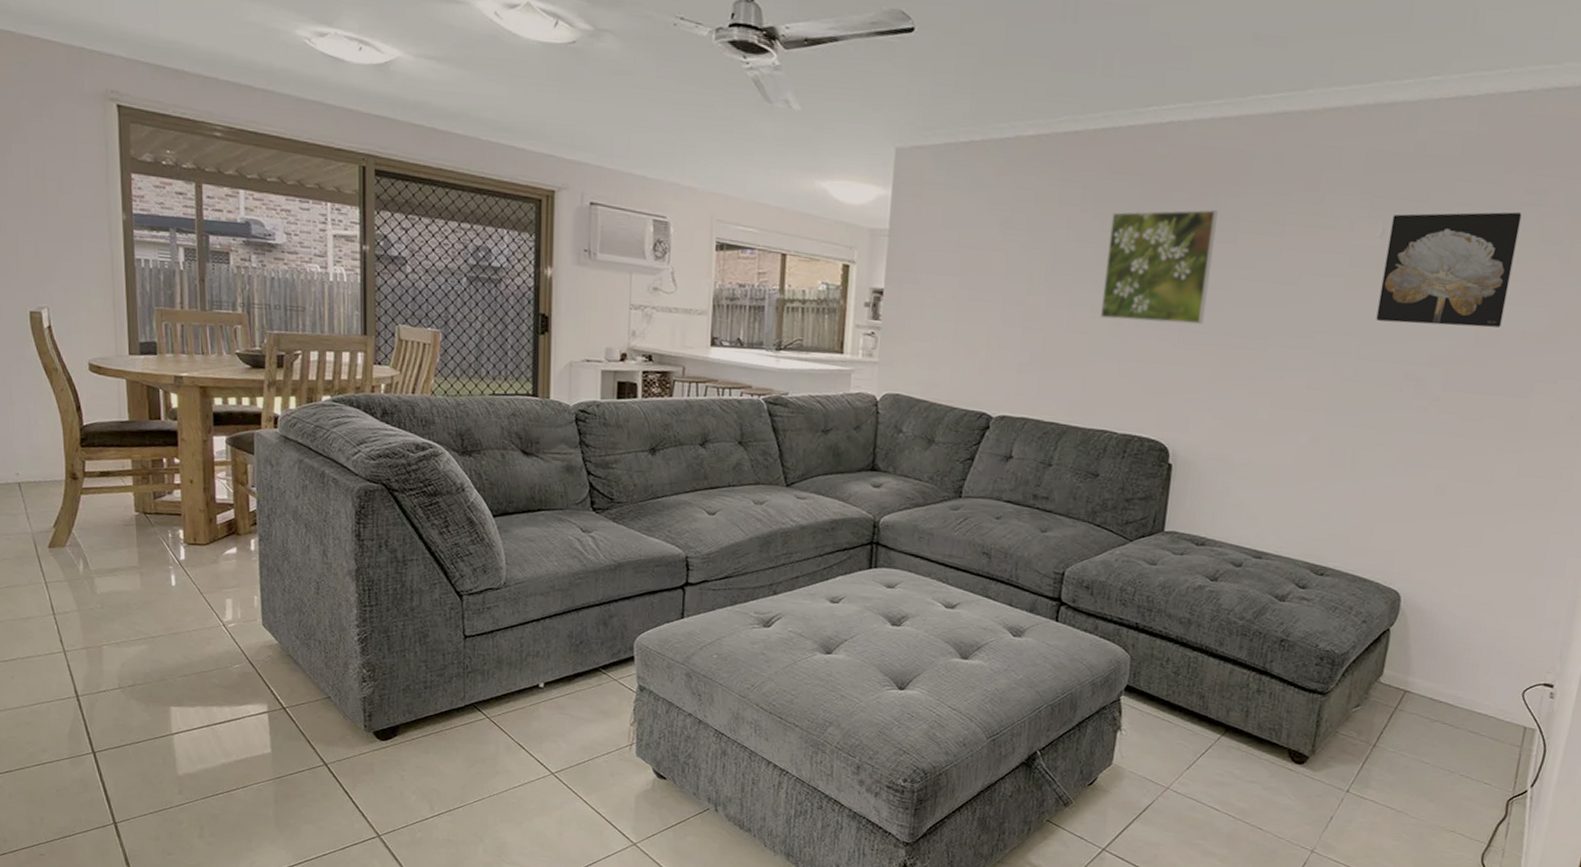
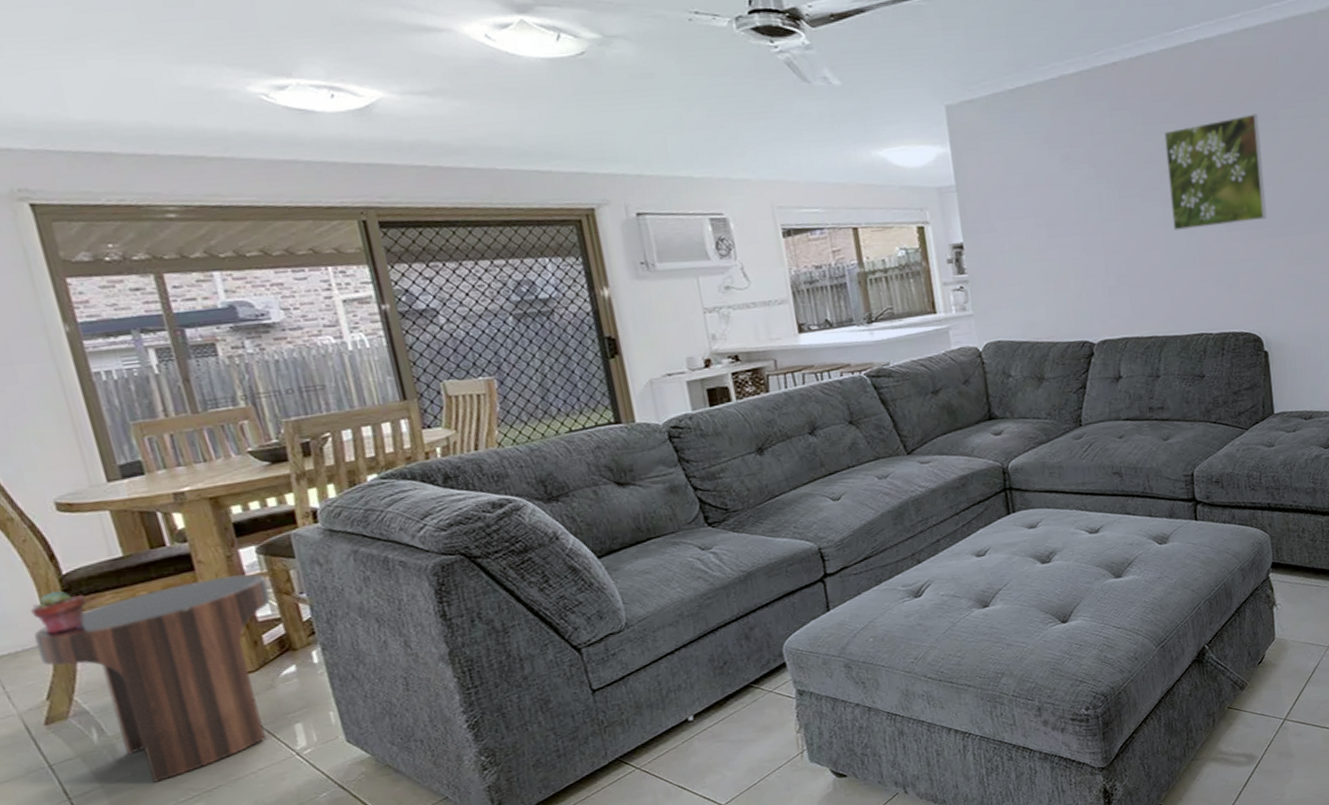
side table: none [54,455,229,619] -> present [33,573,271,782]
potted succulent: none [56,437,96,474] -> present [31,590,87,635]

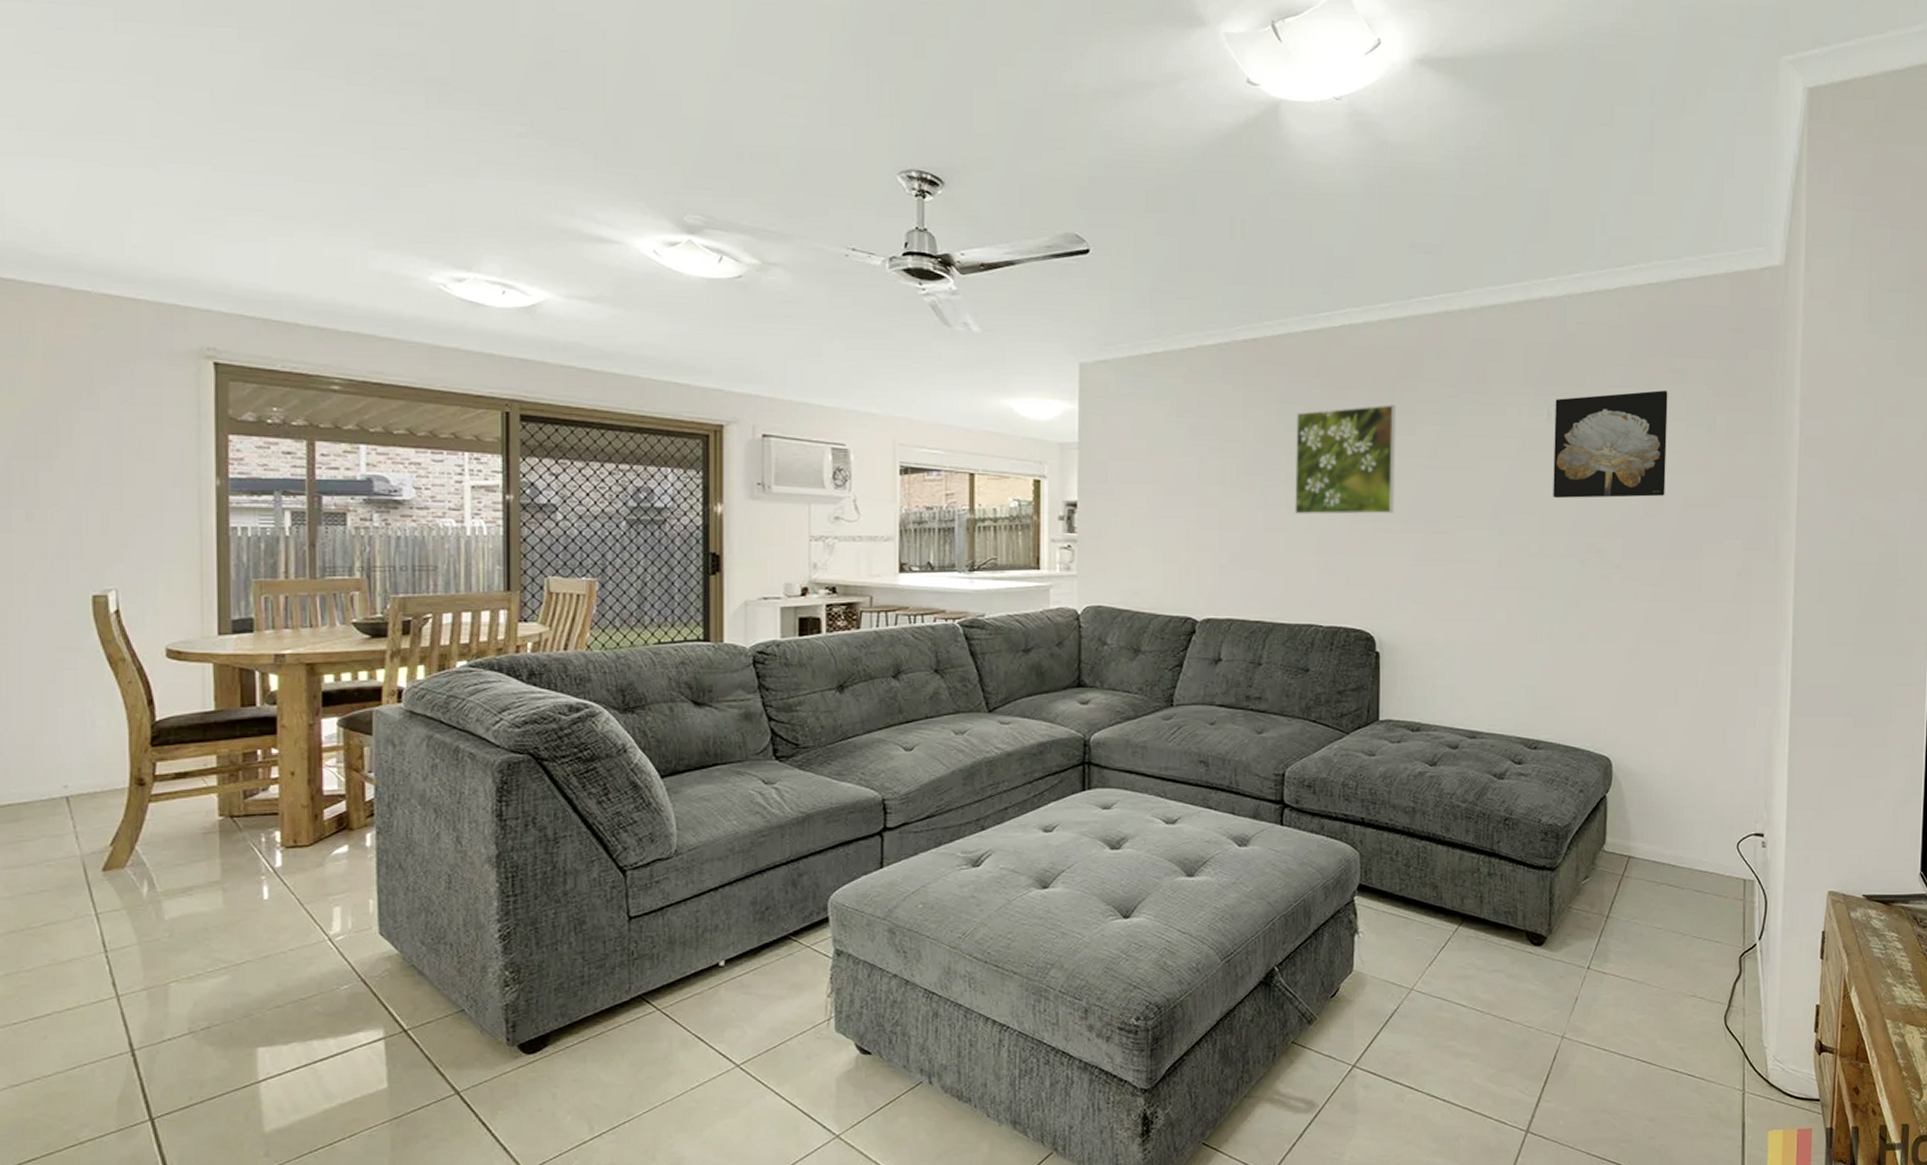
potted succulent: present [31,590,87,635] -> none [118,736,171,779]
side table: present [33,573,271,782] -> none [114,743,341,947]

